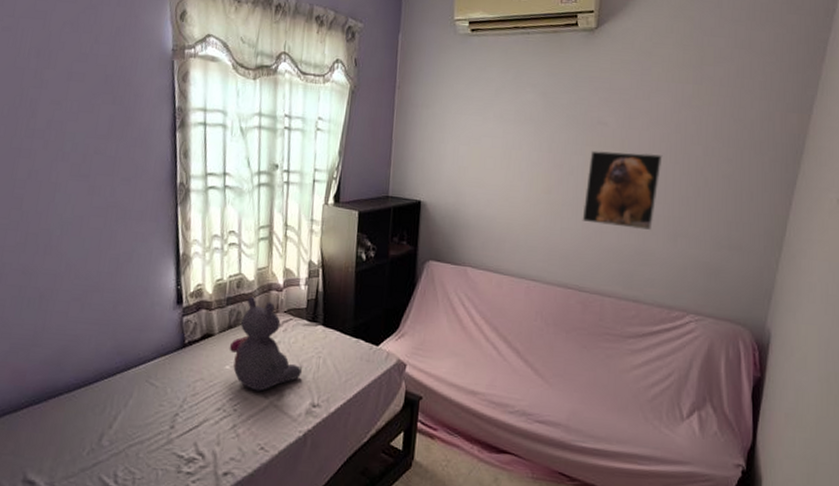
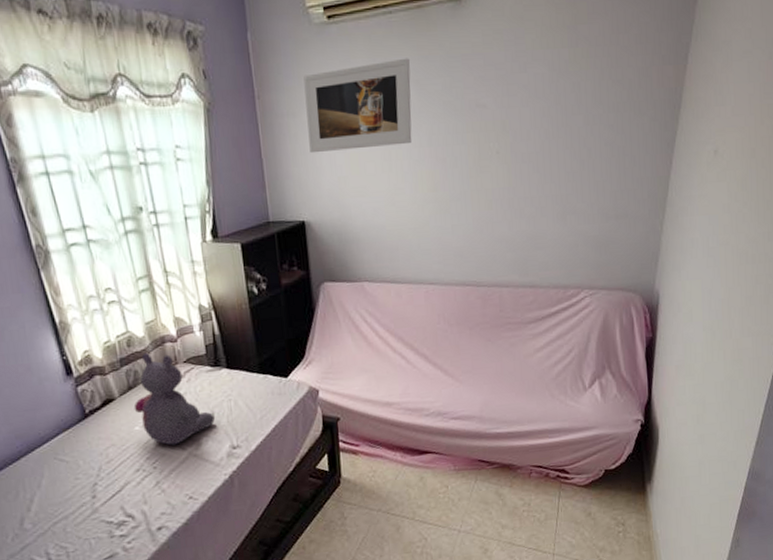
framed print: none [437,72,540,147] -> present [303,58,412,154]
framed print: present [582,150,663,231] -> none [471,131,545,215]

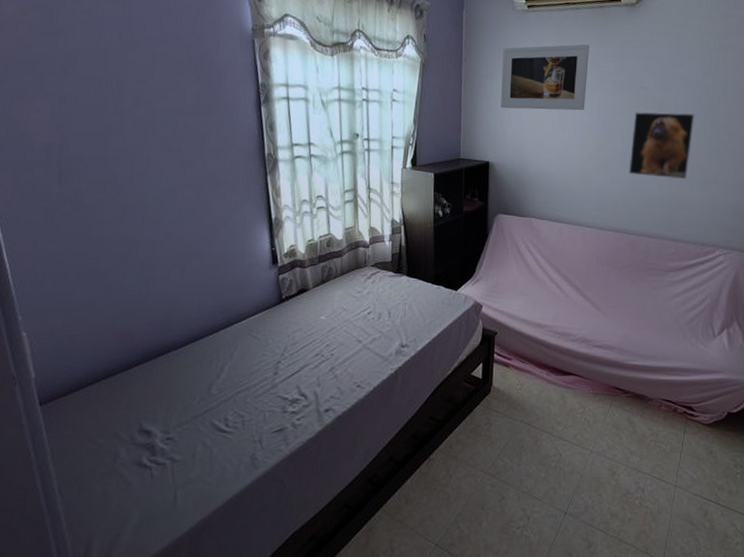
stuffed bear: present [133,353,215,446] -> none [323,254,390,337]
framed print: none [471,131,545,215] -> present [629,111,695,180]

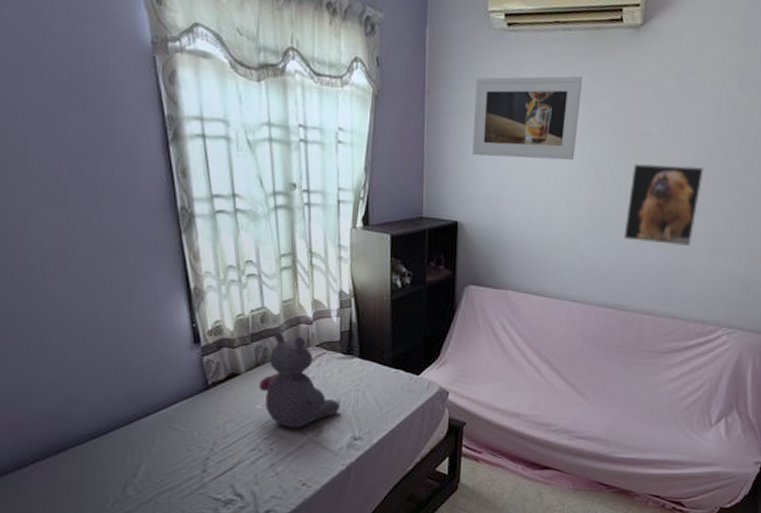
stuffed bear: none [323,254,390,337] -> present [258,332,340,429]

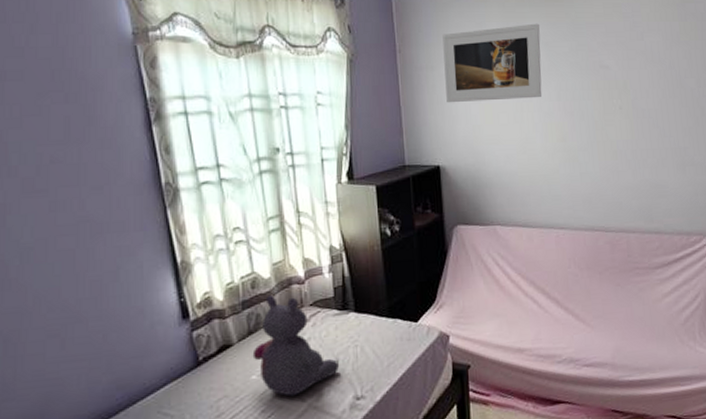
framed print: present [623,163,705,247] -> none [597,90,663,165]

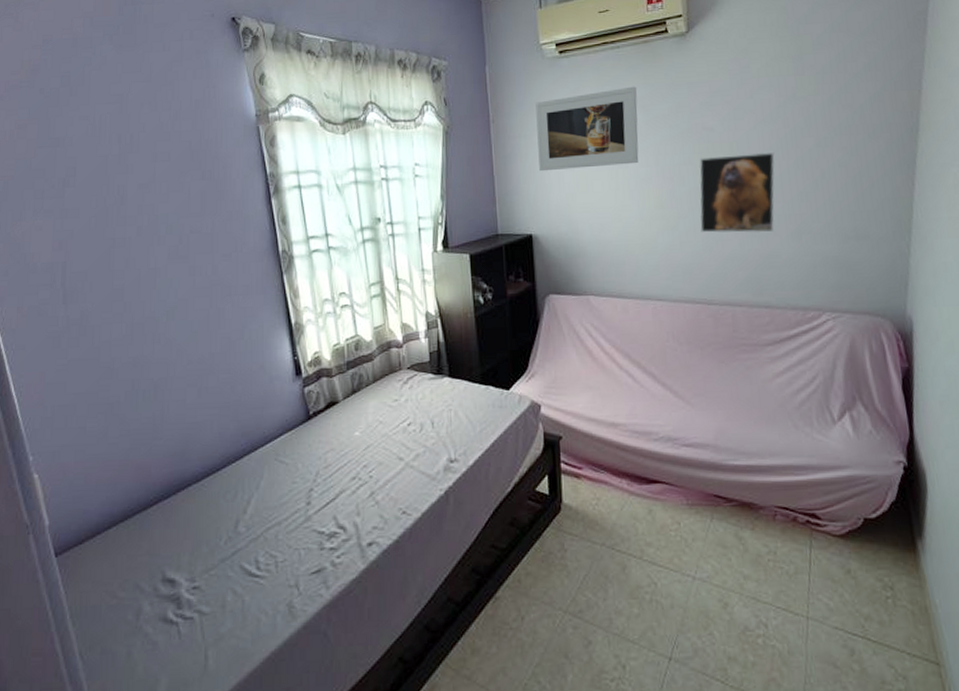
stuffed bear: present [252,296,339,397] -> none [356,358,434,454]
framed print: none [597,90,663,165] -> present [699,152,775,233]

